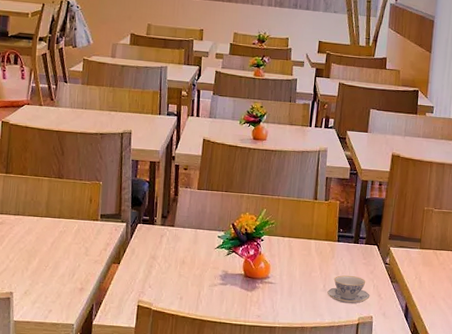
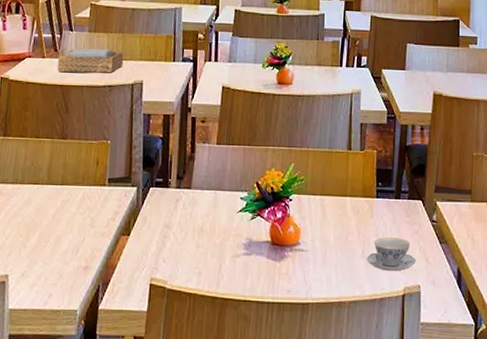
napkin holder: none [53,99,114,123] -> present [57,48,124,73]

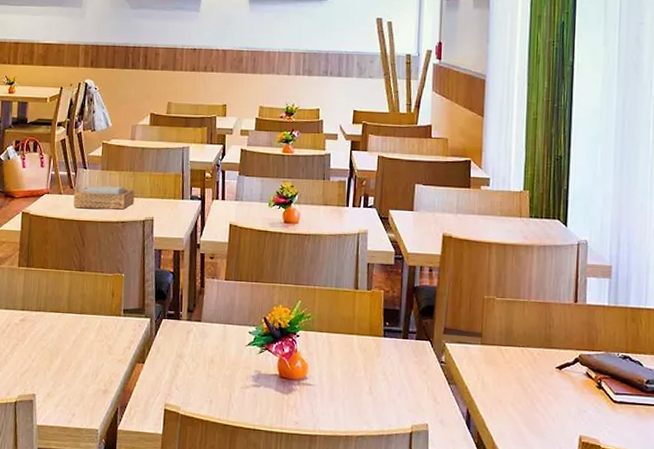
teacup: present [367,237,416,272] -> none [374,376,424,410]

